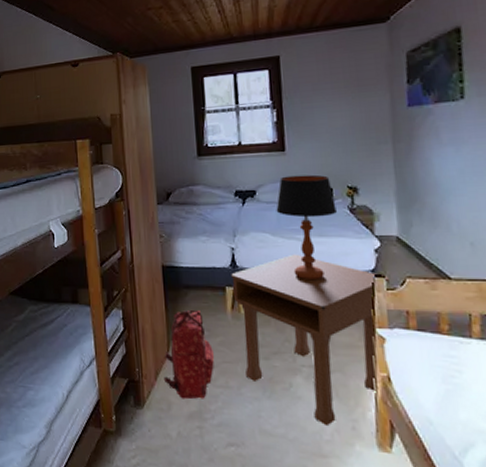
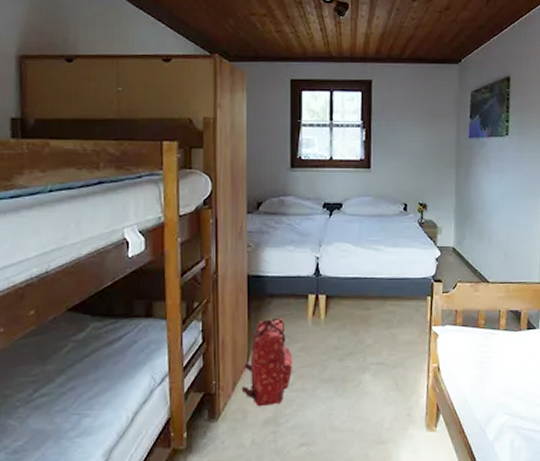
nightstand: present [231,254,389,425] -> none [314,262,445,415]
table lamp: present [276,174,338,281] -> none [359,191,410,287]

